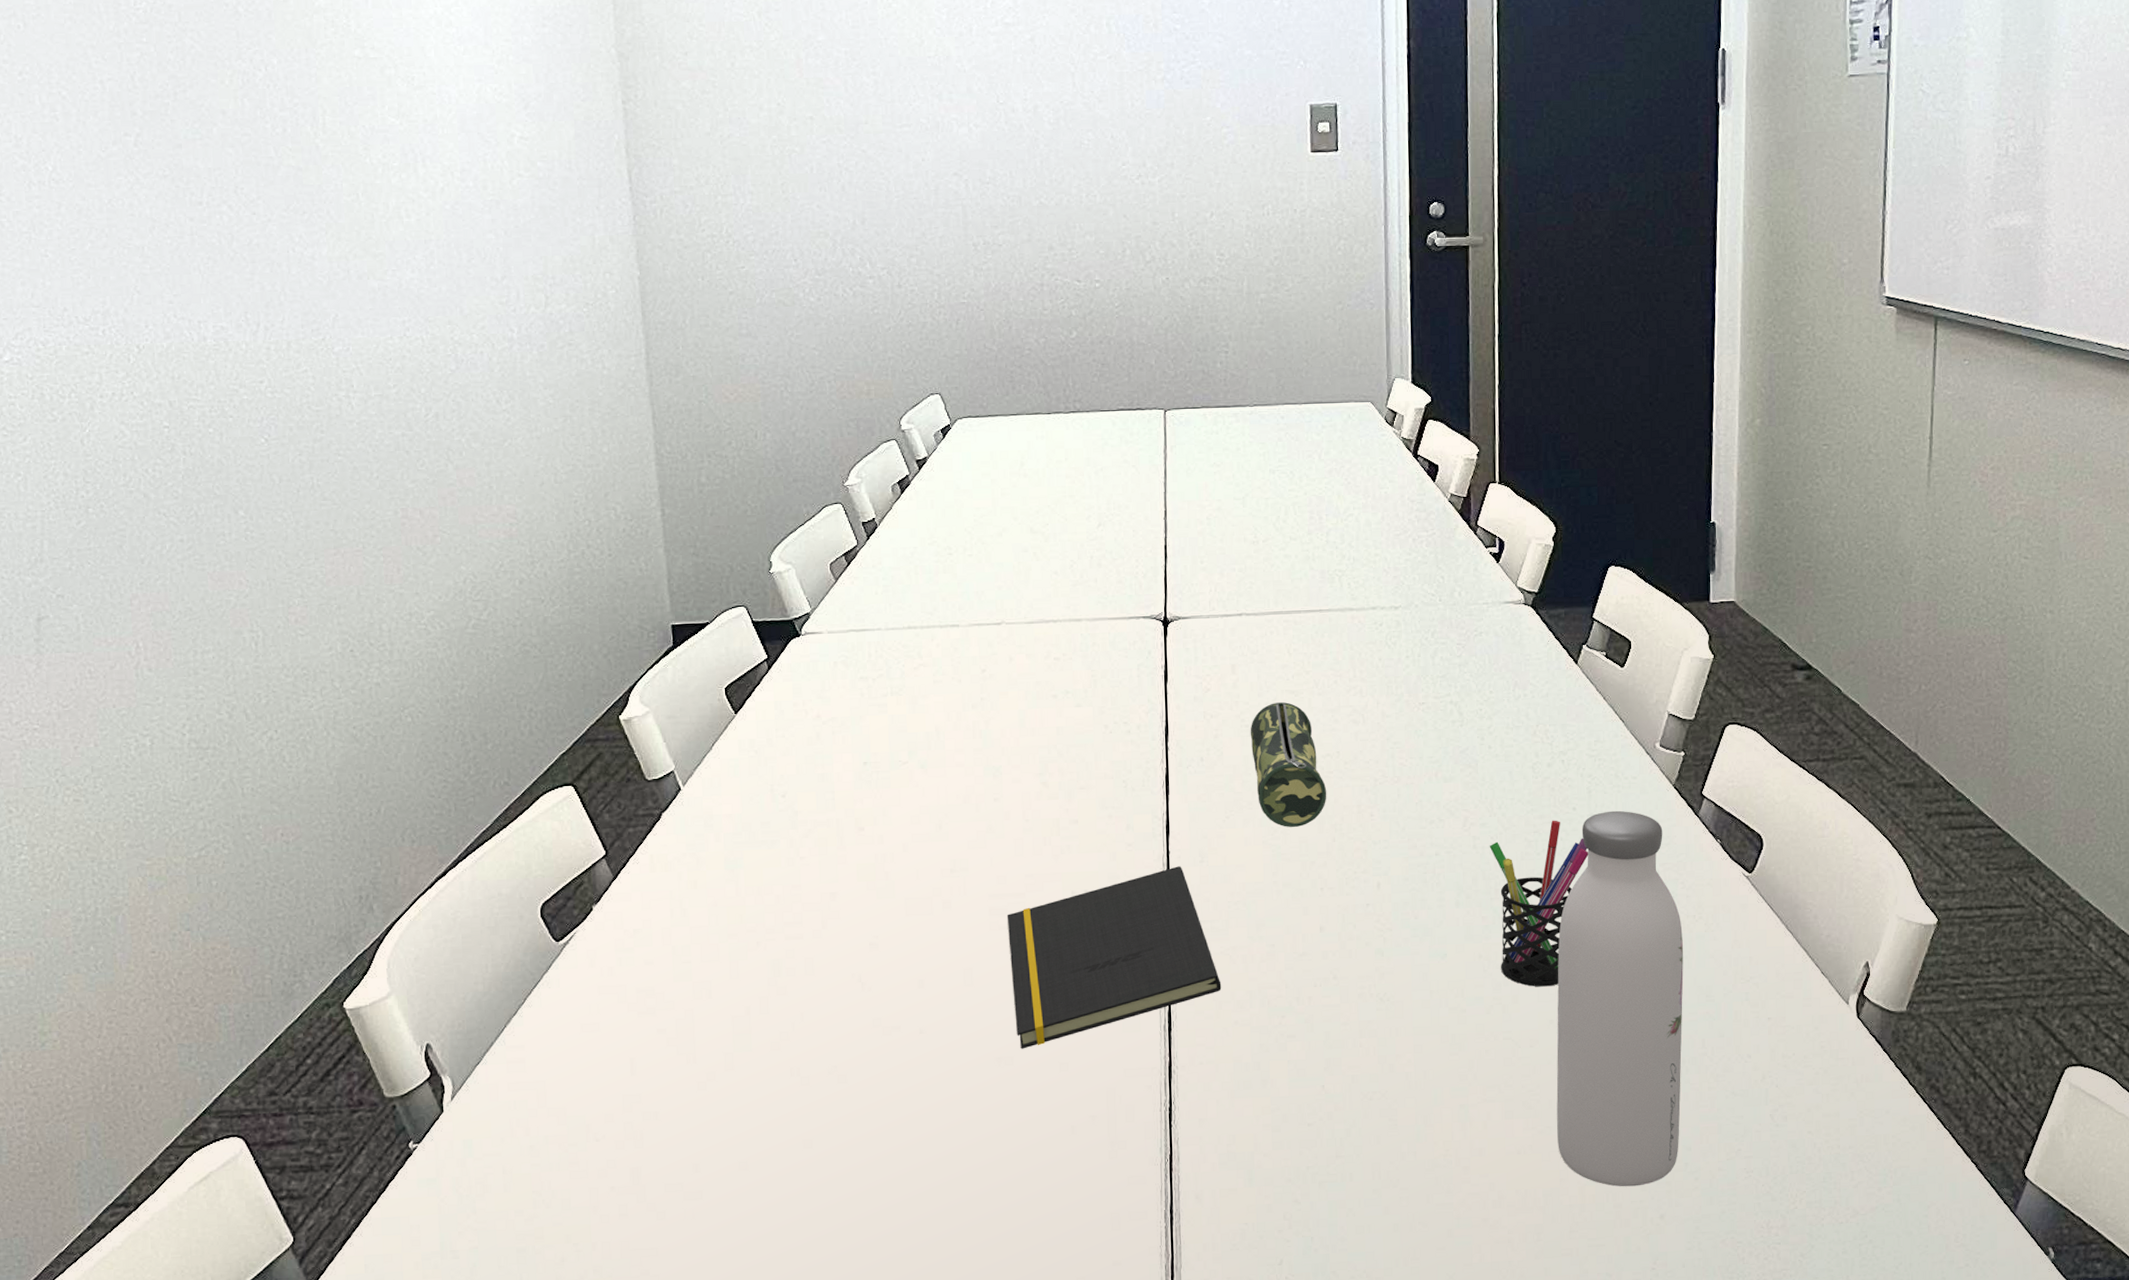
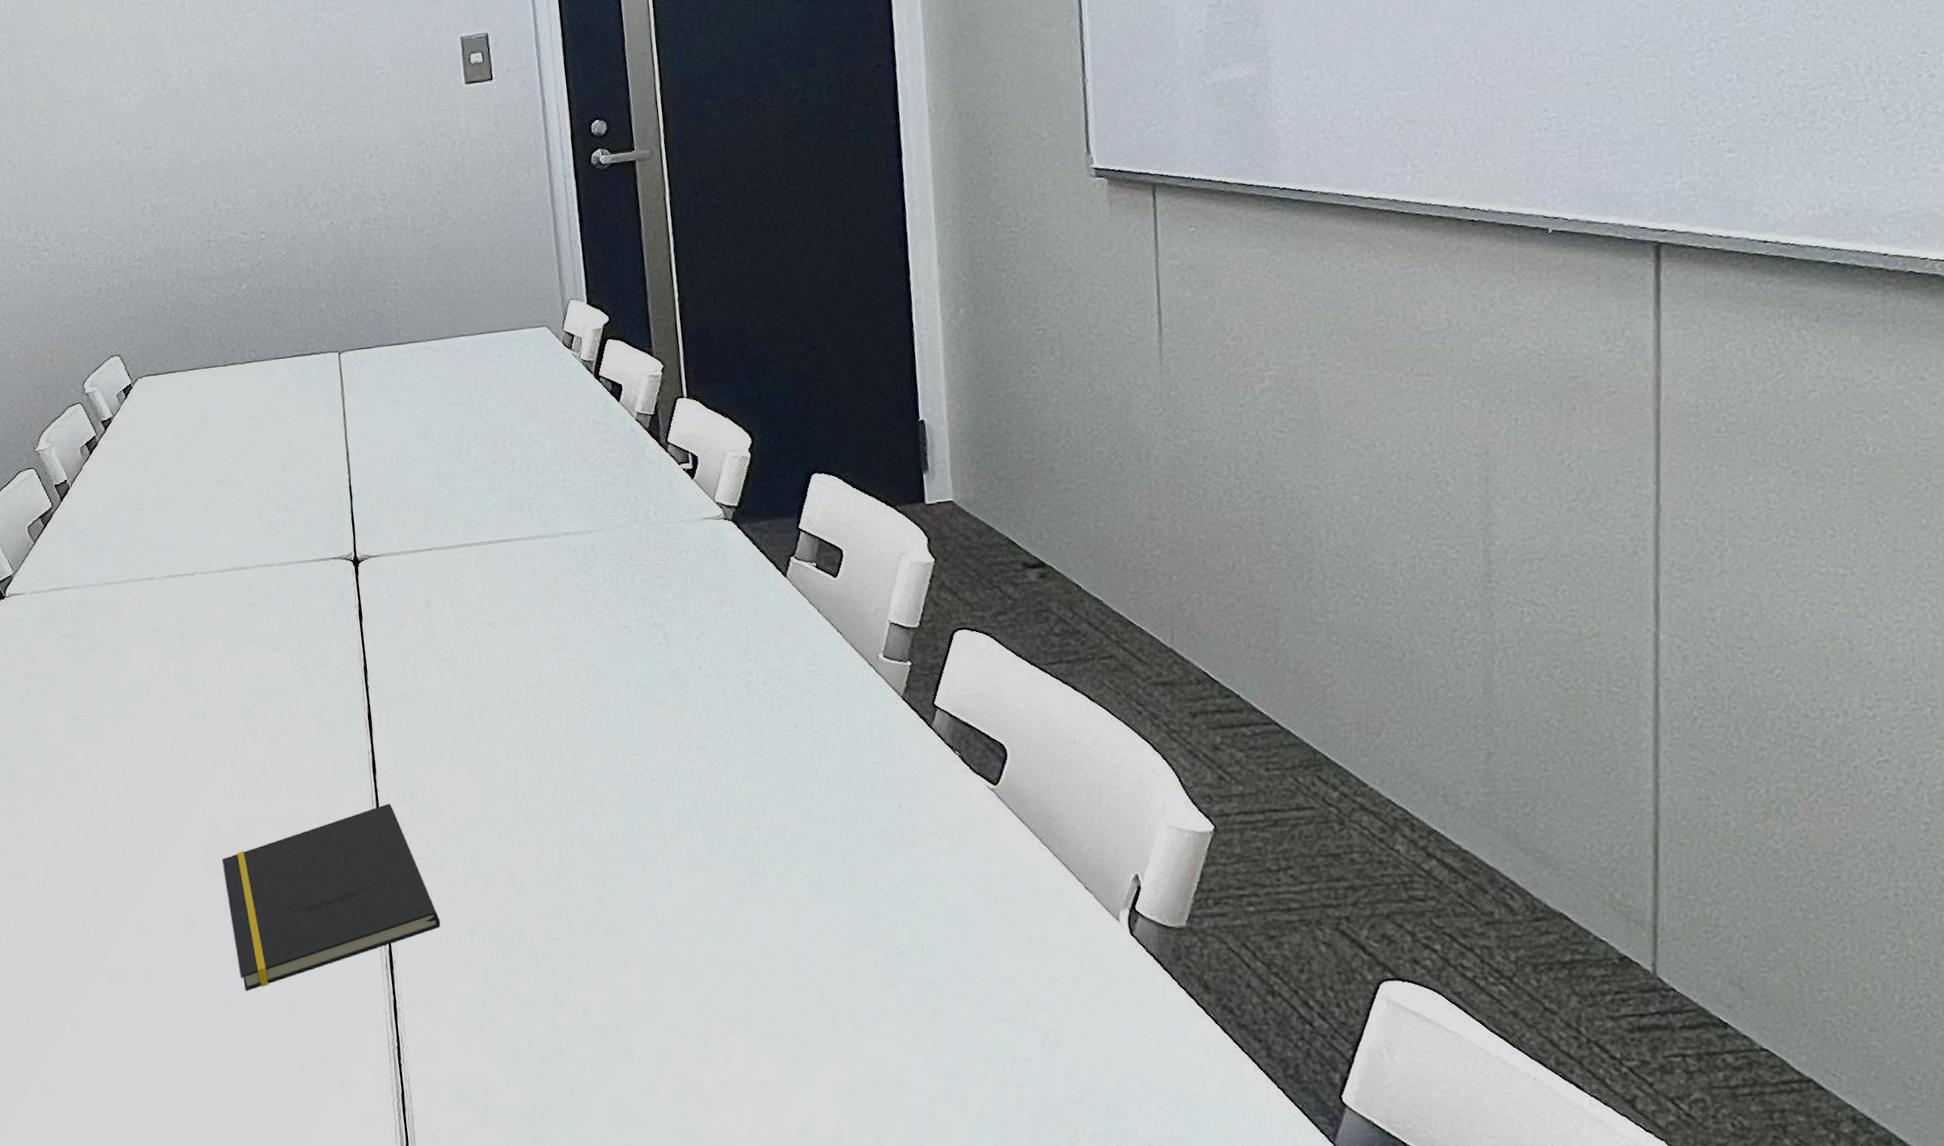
pencil case: present [1250,702,1327,827] -> none [449,634,534,760]
pen holder: present [1489,820,1589,987] -> none [707,739,815,913]
water bottle: present [1556,810,1684,1187] -> none [790,726,941,1120]

